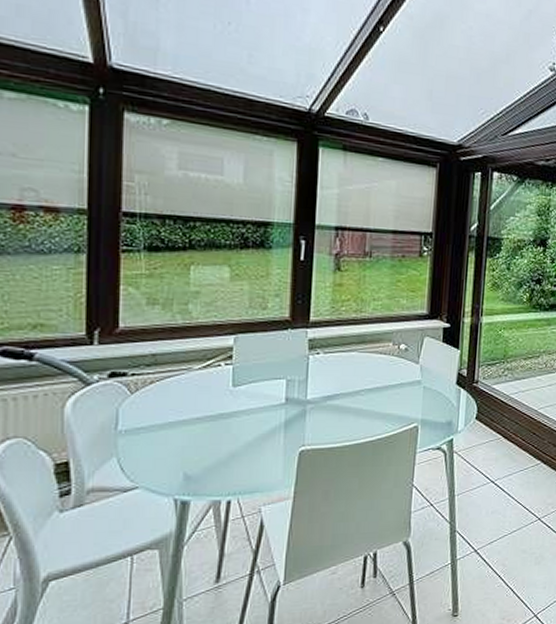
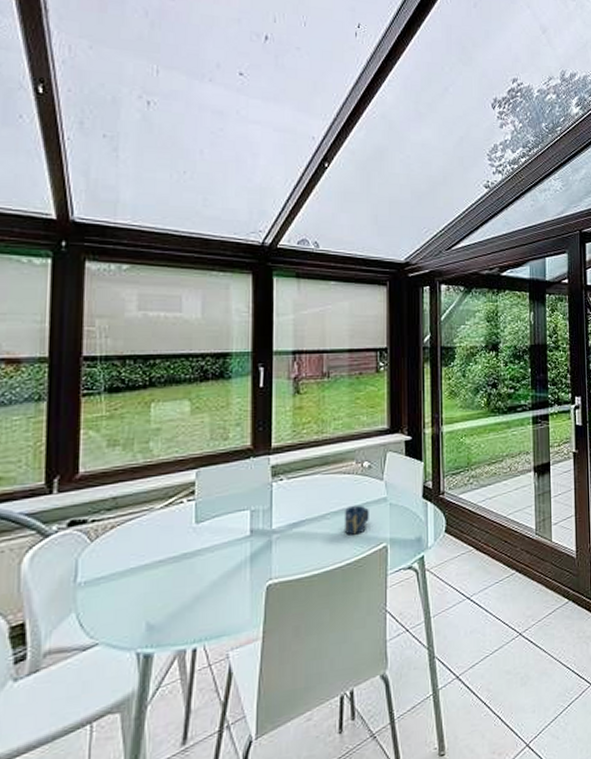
cup: none [377,385,403,413] -> present [344,505,369,535]

